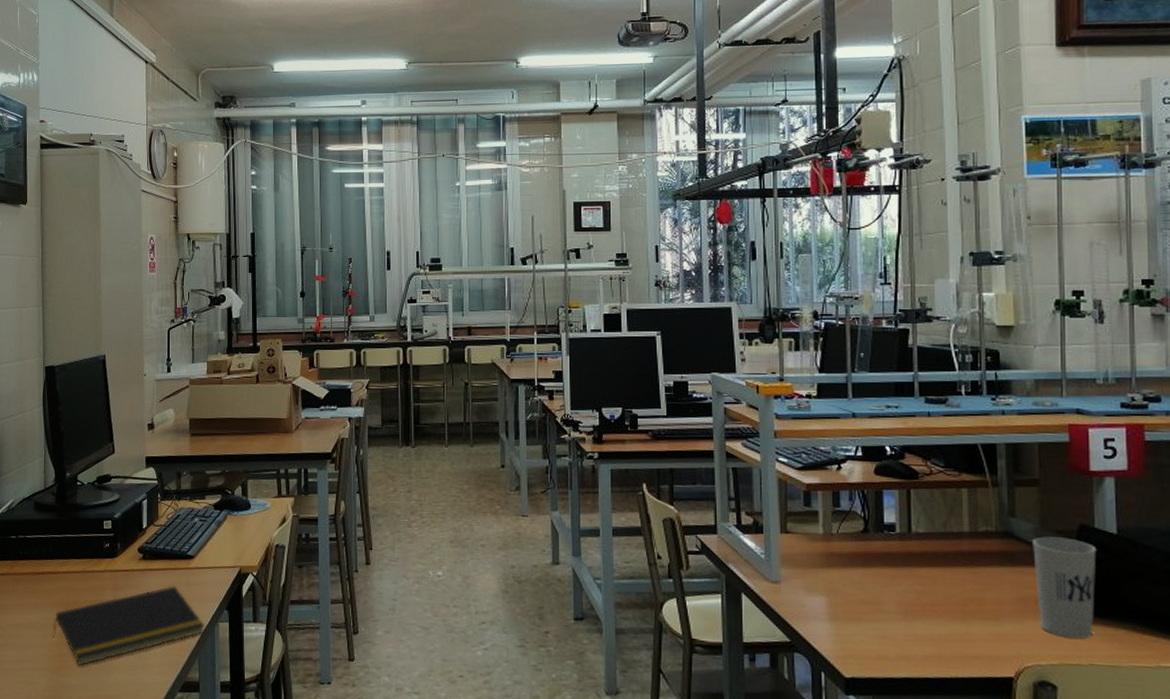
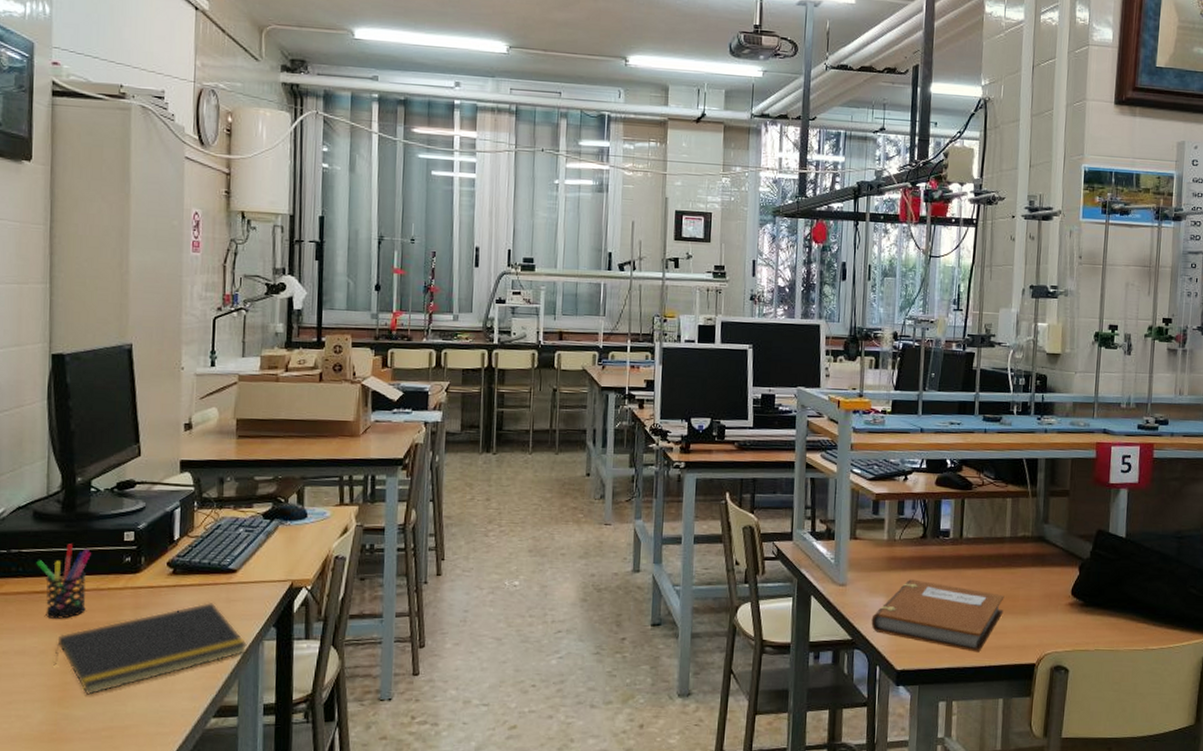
pen holder: none [38,531,79,597] -> present [36,544,91,619]
notebook: none [811,577,968,662] -> present [871,579,1005,652]
cup: present [1033,536,1097,639] -> none [1059,540,1109,628]

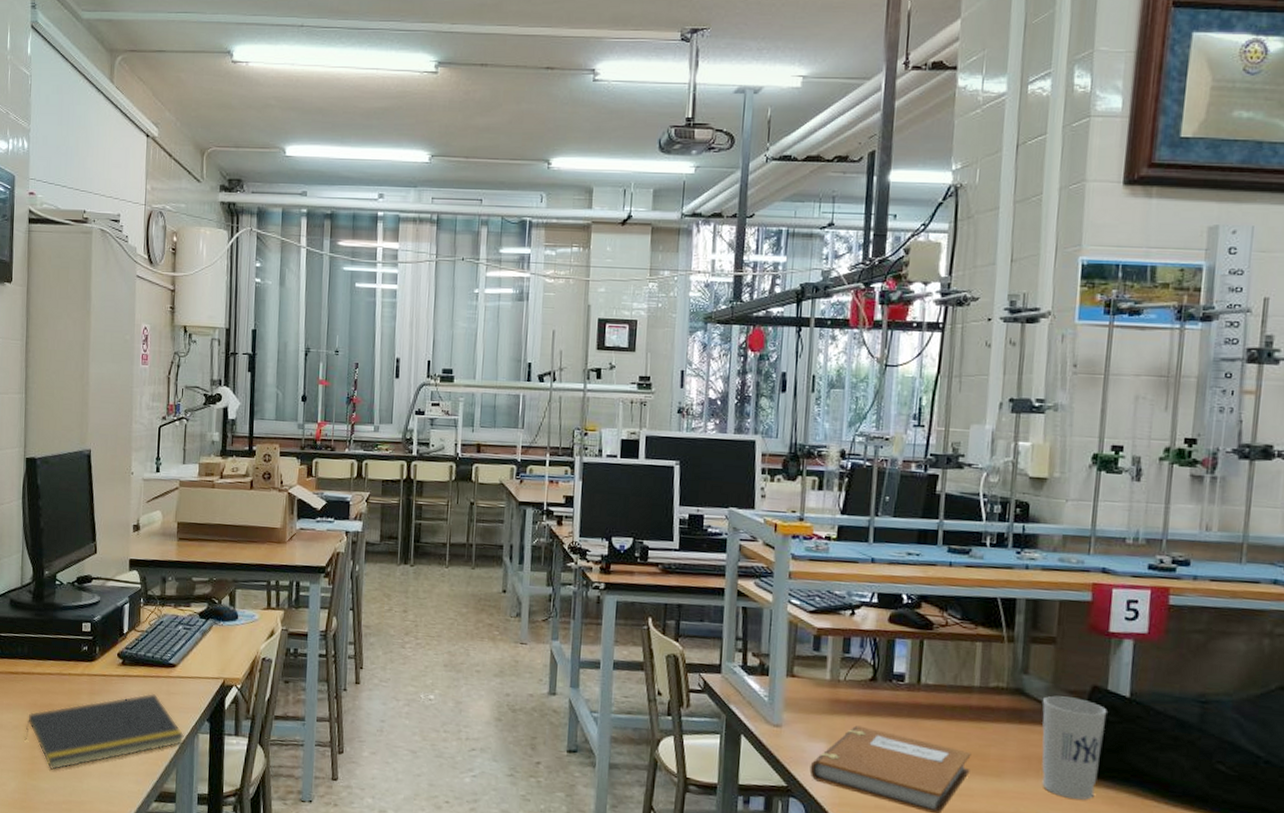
pen holder: present [36,544,91,619] -> none [12,631,55,699]
cup: none [1059,540,1109,628] -> present [1041,695,1107,800]

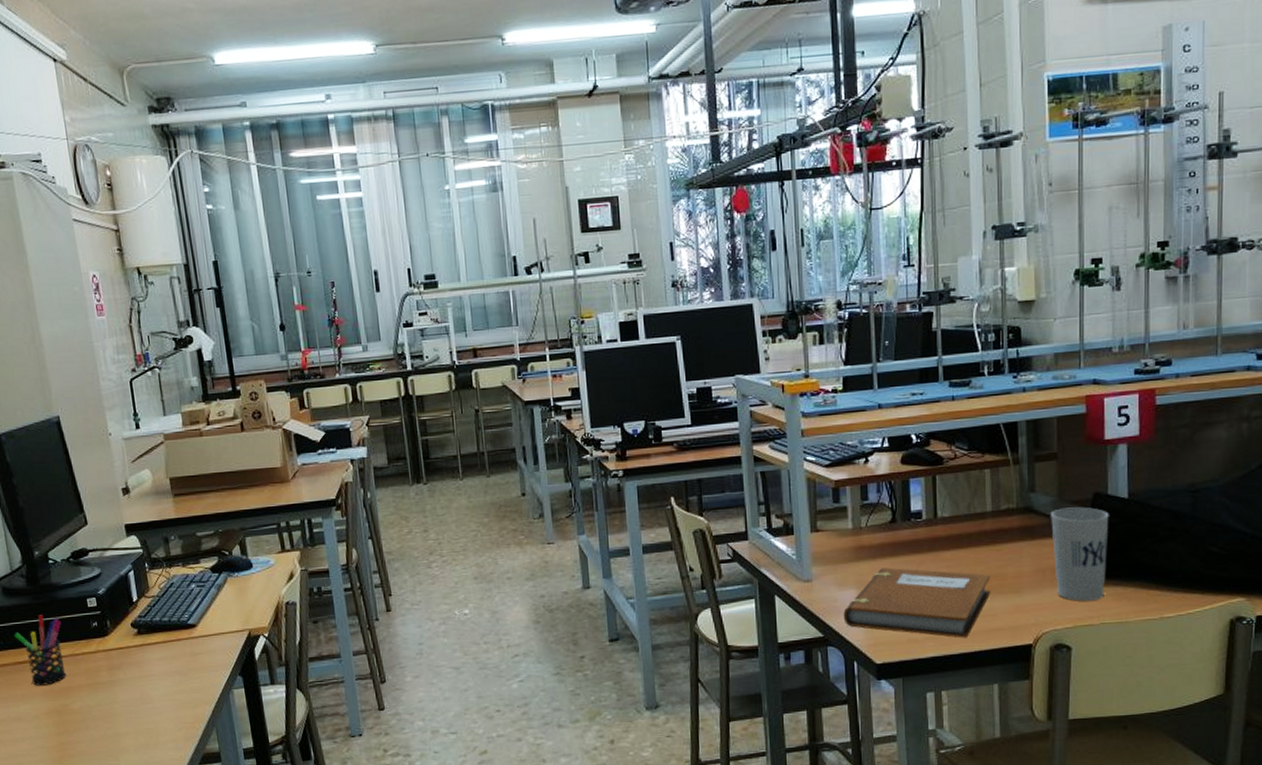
pen holder: none [12,631,55,699] -> present [14,615,67,686]
notepad: present [25,693,184,770] -> none [47,657,219,753]

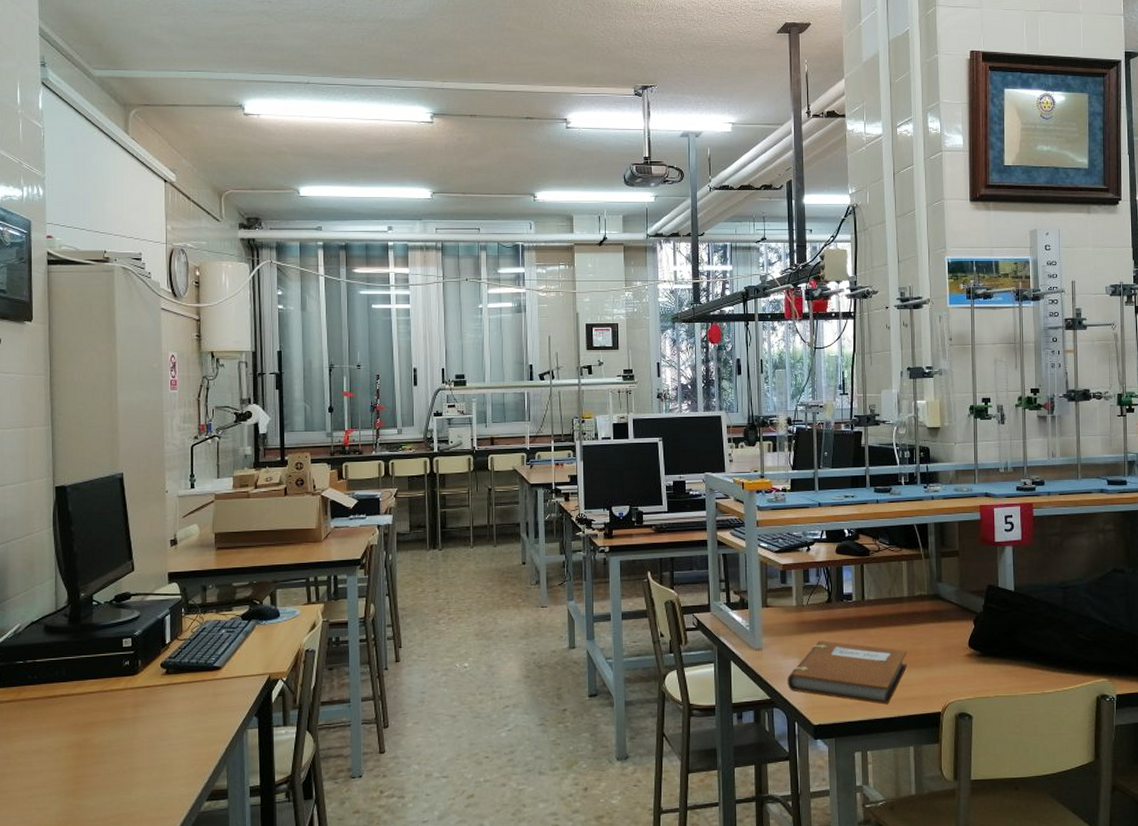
pen holder: present [14,615,67,686] -> none [49,652,95,720]
cup: present [1051,507,1109,601] -> none [954,596,1000,676]

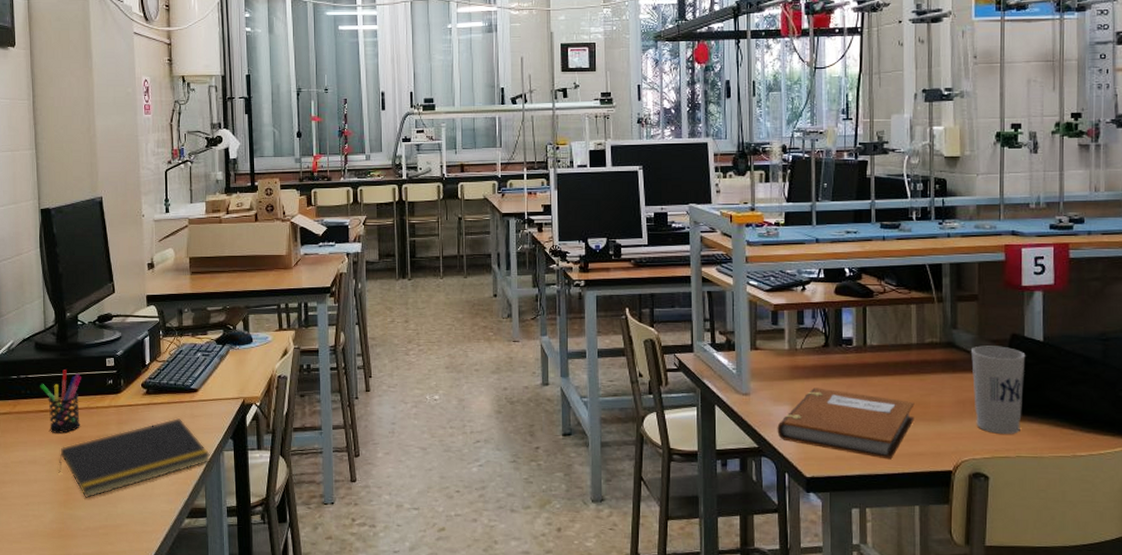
pen holder: none [49,652,95,720] -> present [40,369,81,434]
notepad: none [67,697,233,786] -> present [58,417,210,498]
cup: none [954,596,1000,676] -> present [971,345,1026,434]

